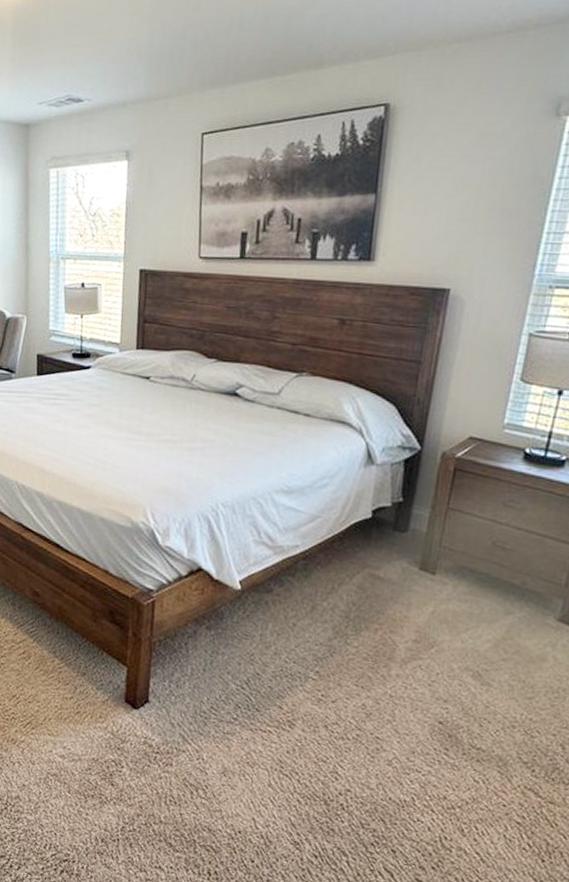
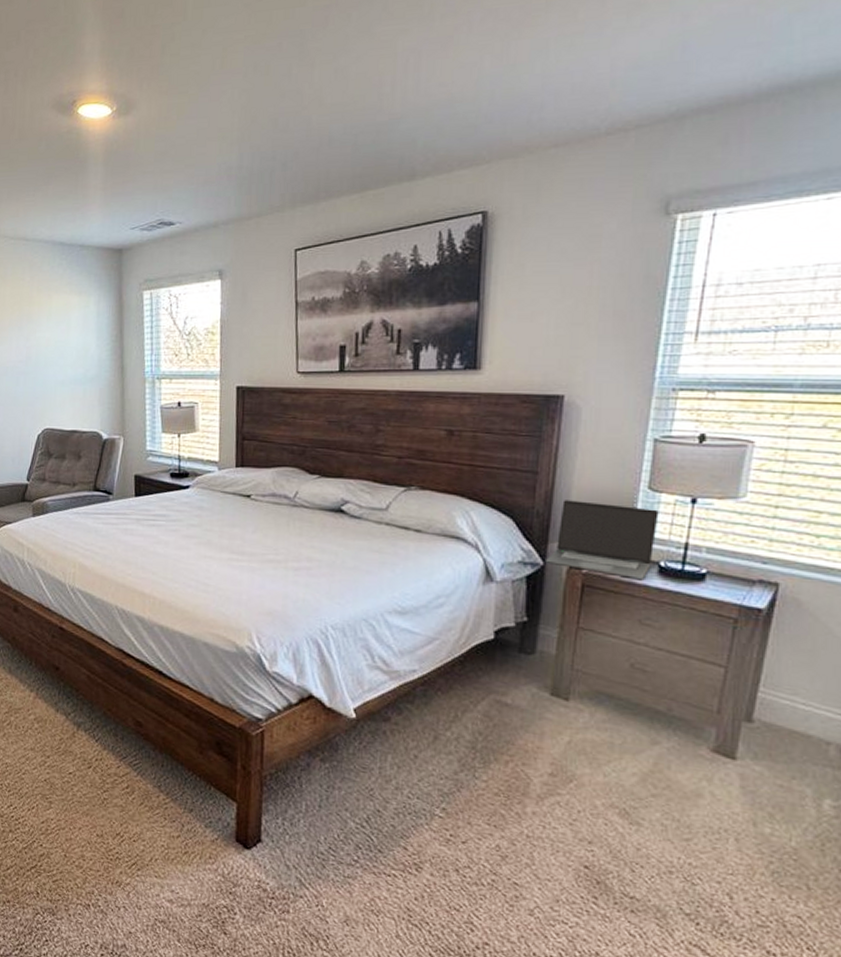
laptop: none [423,389,528,466] -> present [546,500,659,580]

